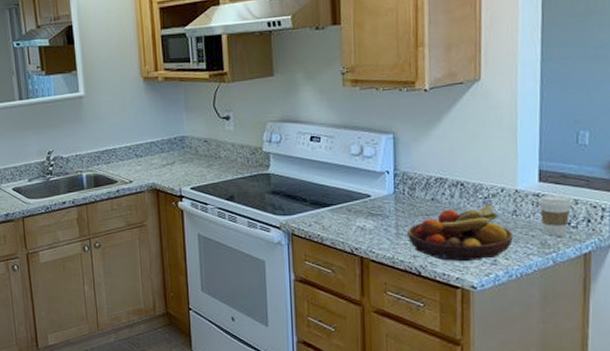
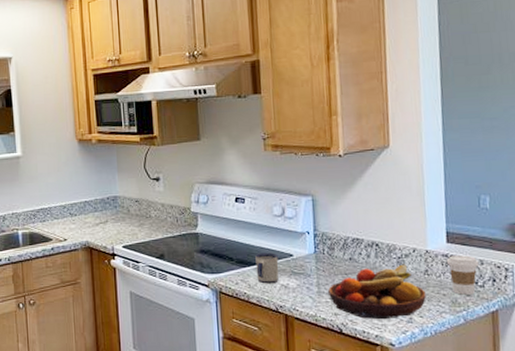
mug: none [330,193,355,226] -> present [255,252,279,284]

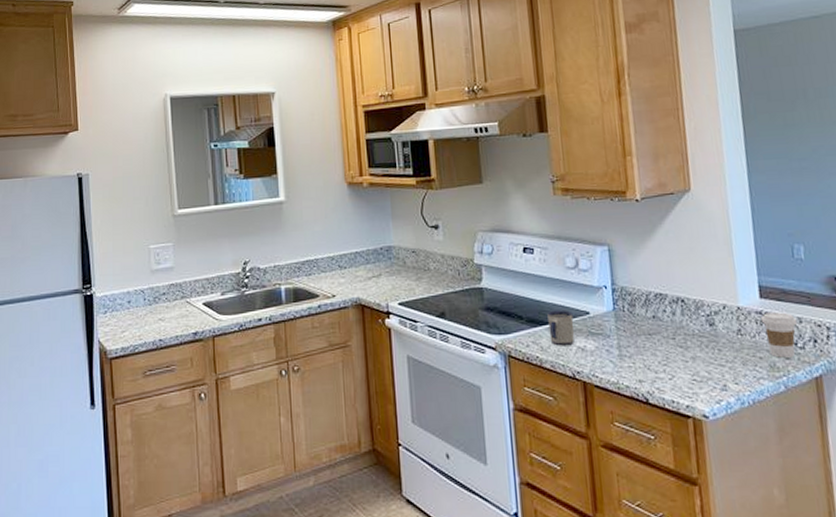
fruit bowl: present [328,264,426,320] -> none [631,322,741,387]

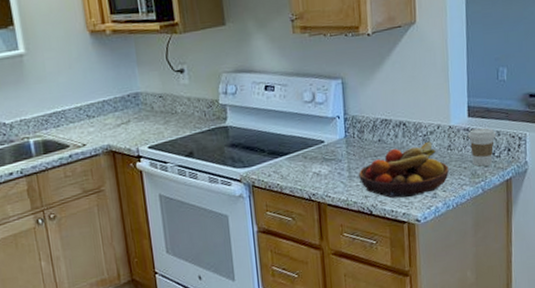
mug: present [547,310,574,346] -> none [287,140,311,173]
fruit bowl: none [631,322,741,387] -> present [359,141,449,198]

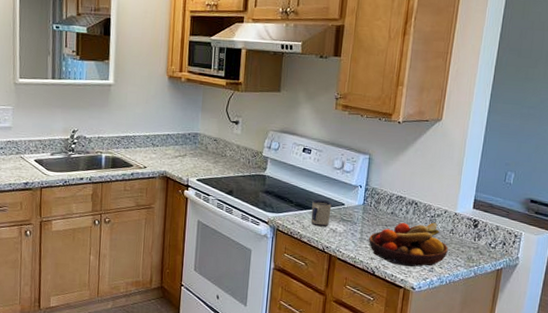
mug: none [287,140,311,173] -> present [310,199,332,227]
coffee cup: present [467,127,497,167] -> none [469,220,496,254]

